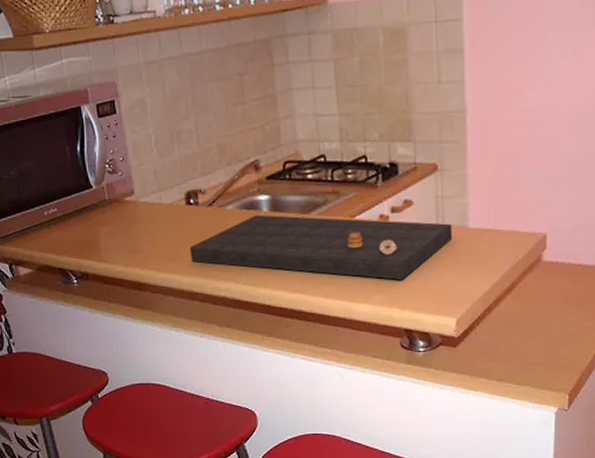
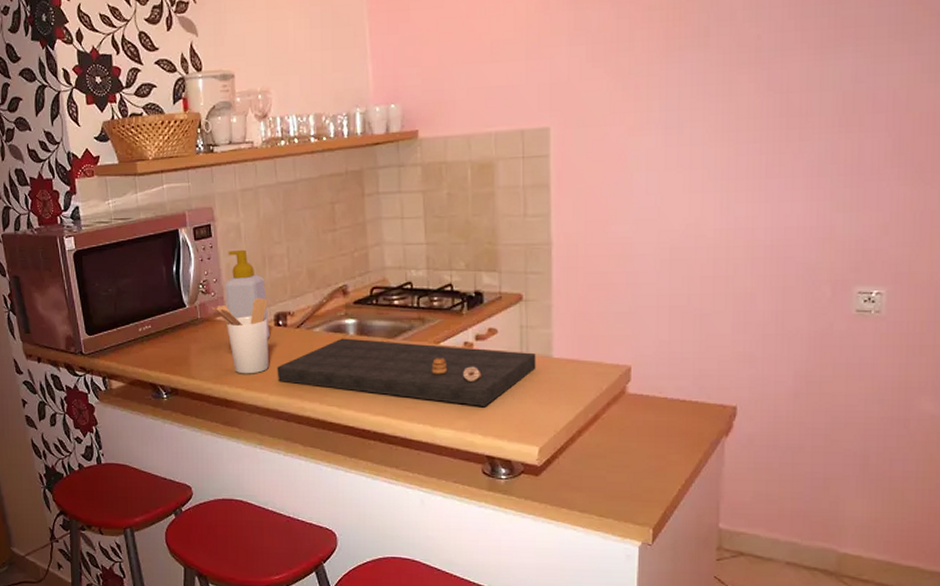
utensil holder: none [119,175,181,256] -> present [211,297,269,374]
soap bottle: none [132,125,181,218] -> present [225,249,270,338]

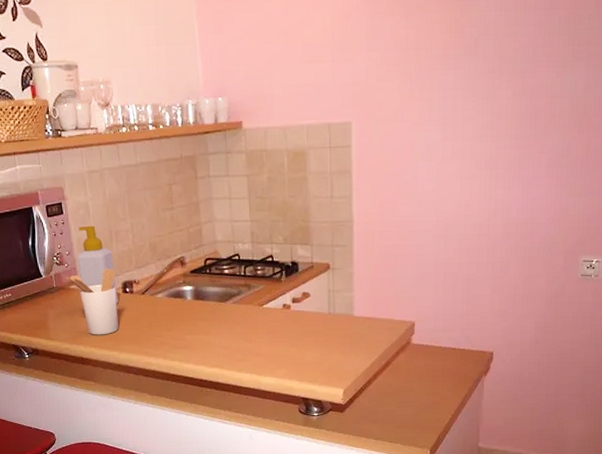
cutting board: present [277,338,536,406] -> none [125,302,341,357]

